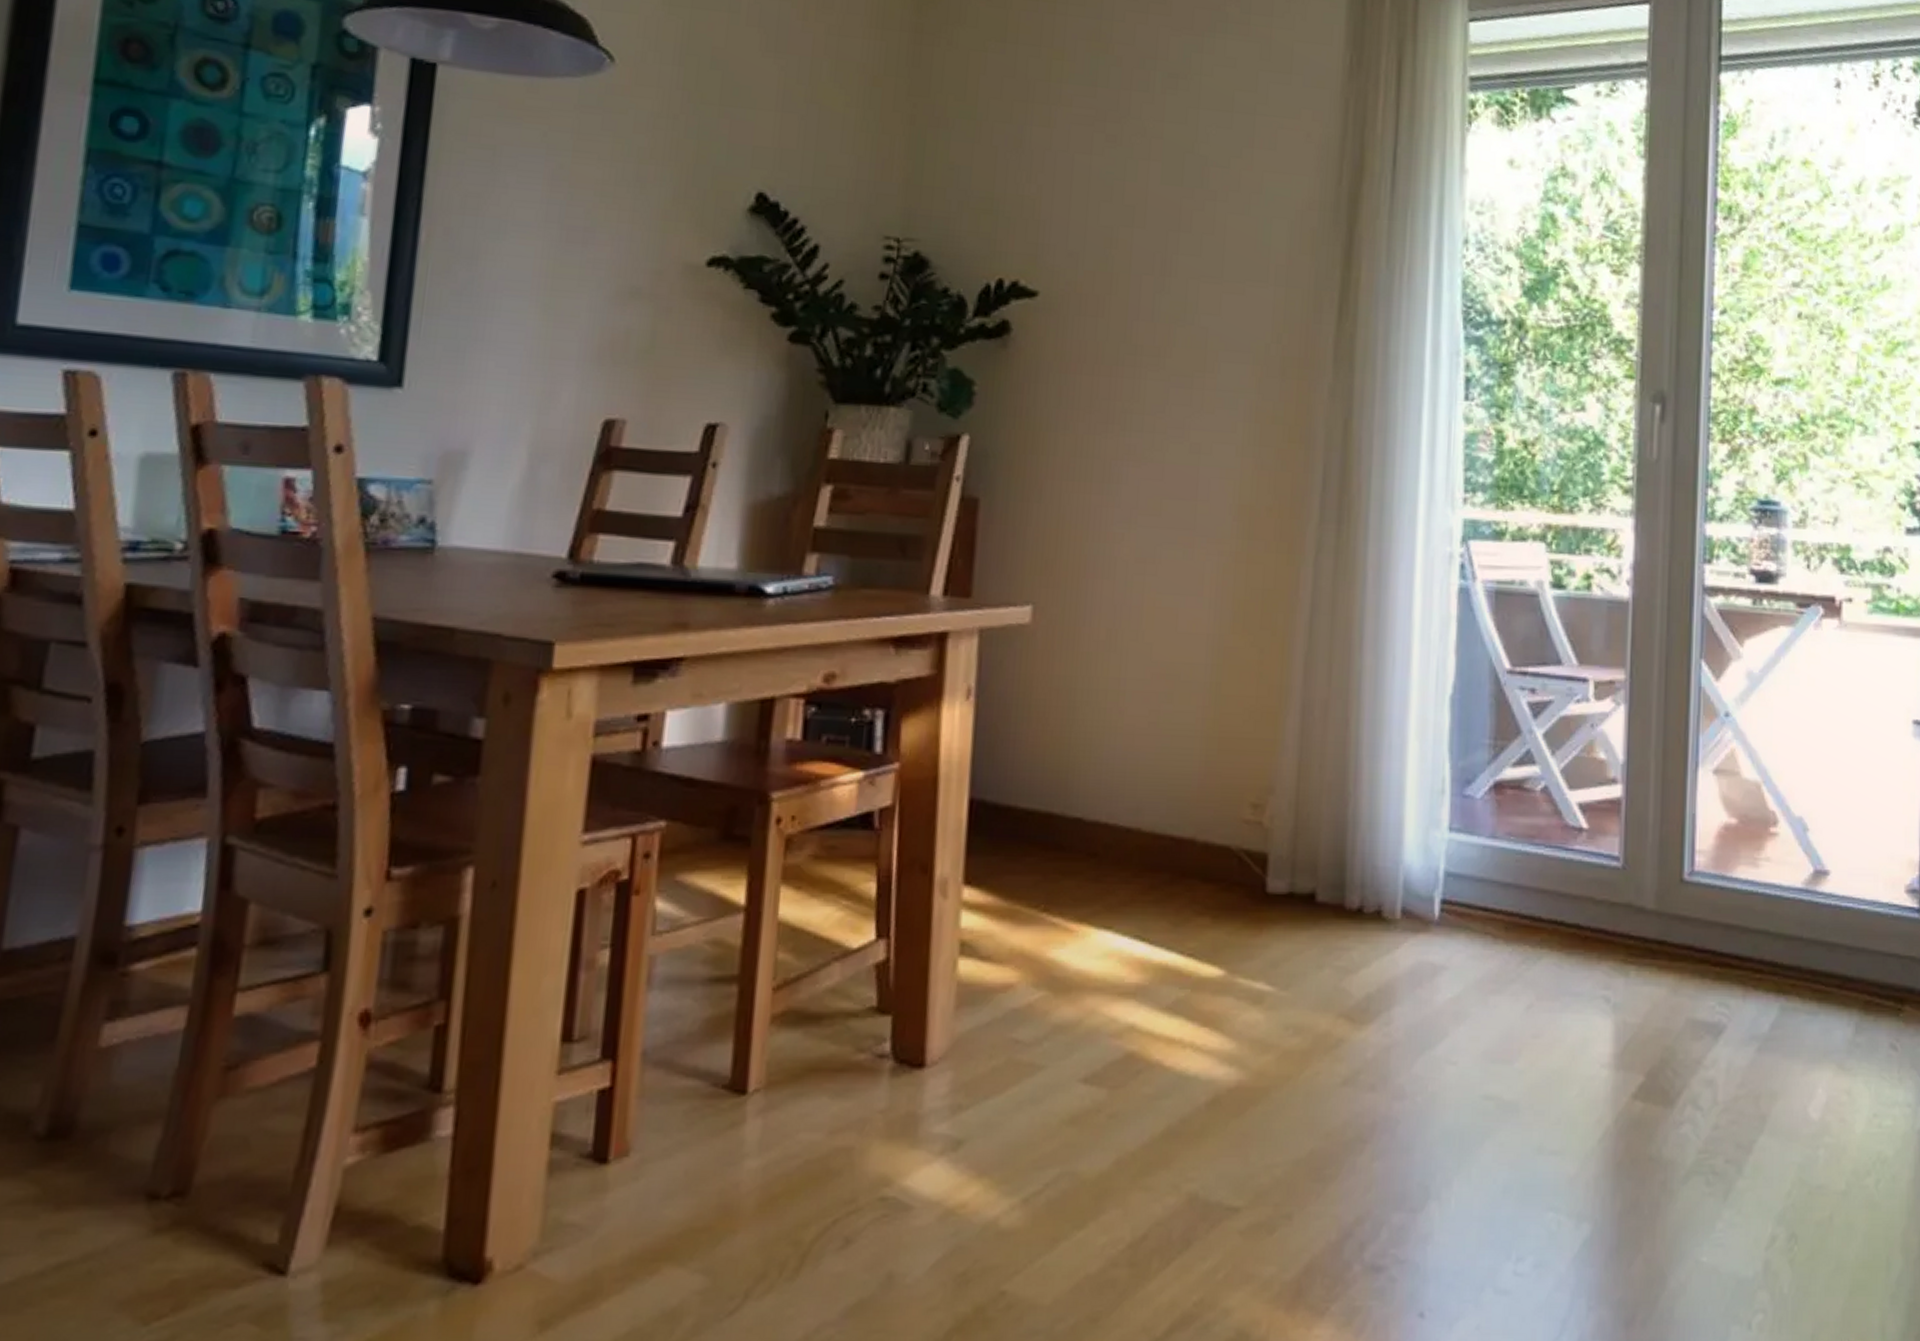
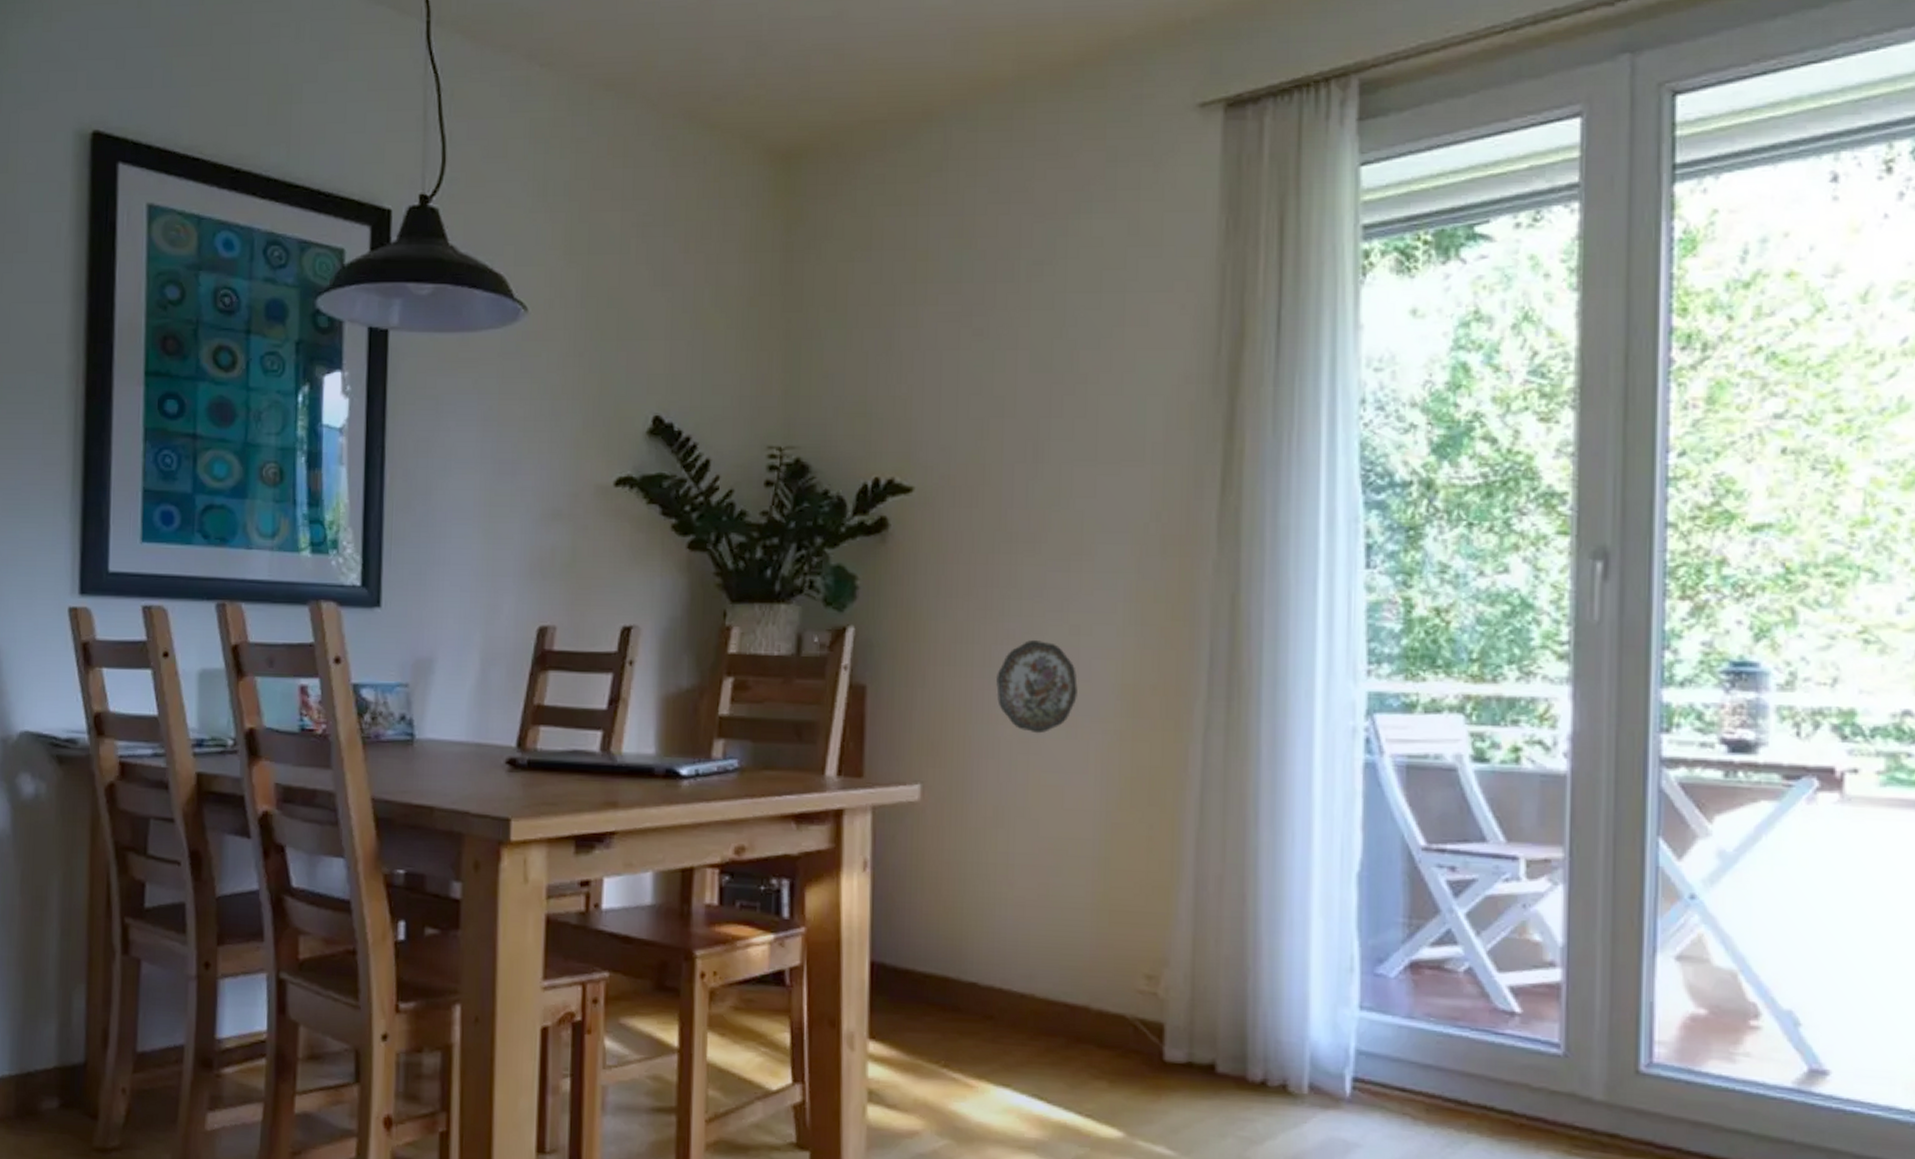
decorative plate: none [1114,456,1196,554] -> present [995,639,1078,734]

